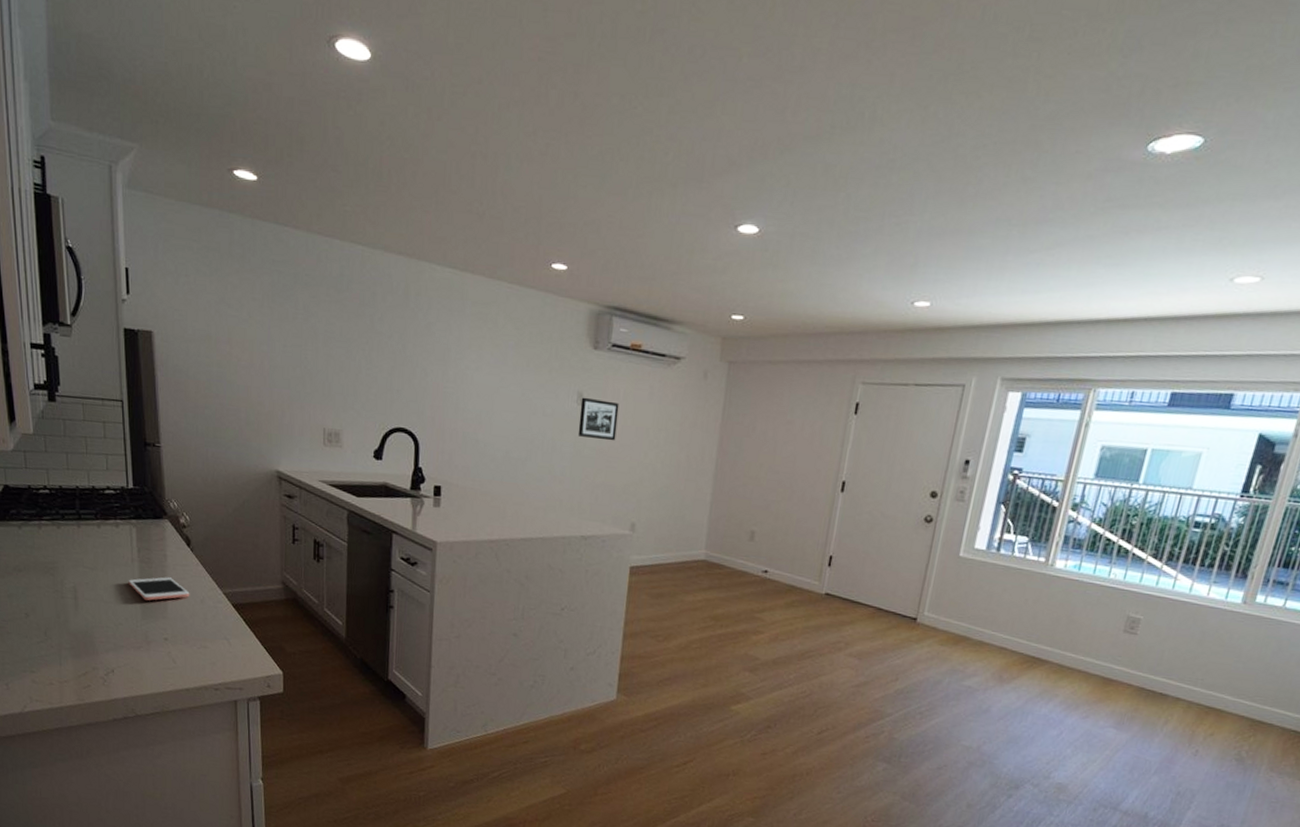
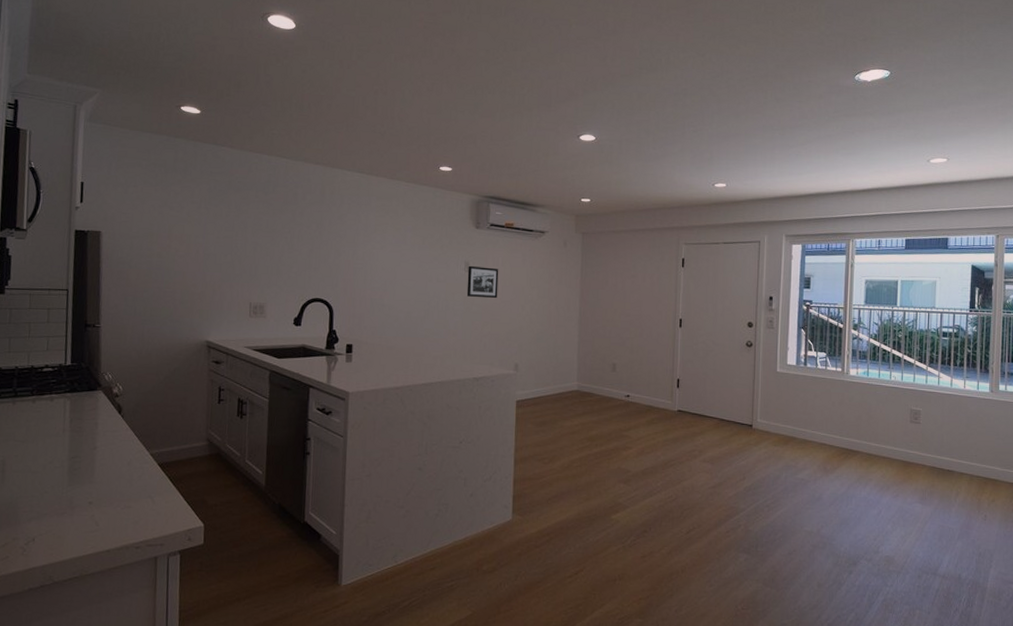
cell phone: present [128,577,190,601] -> none [57,443,118,467]

